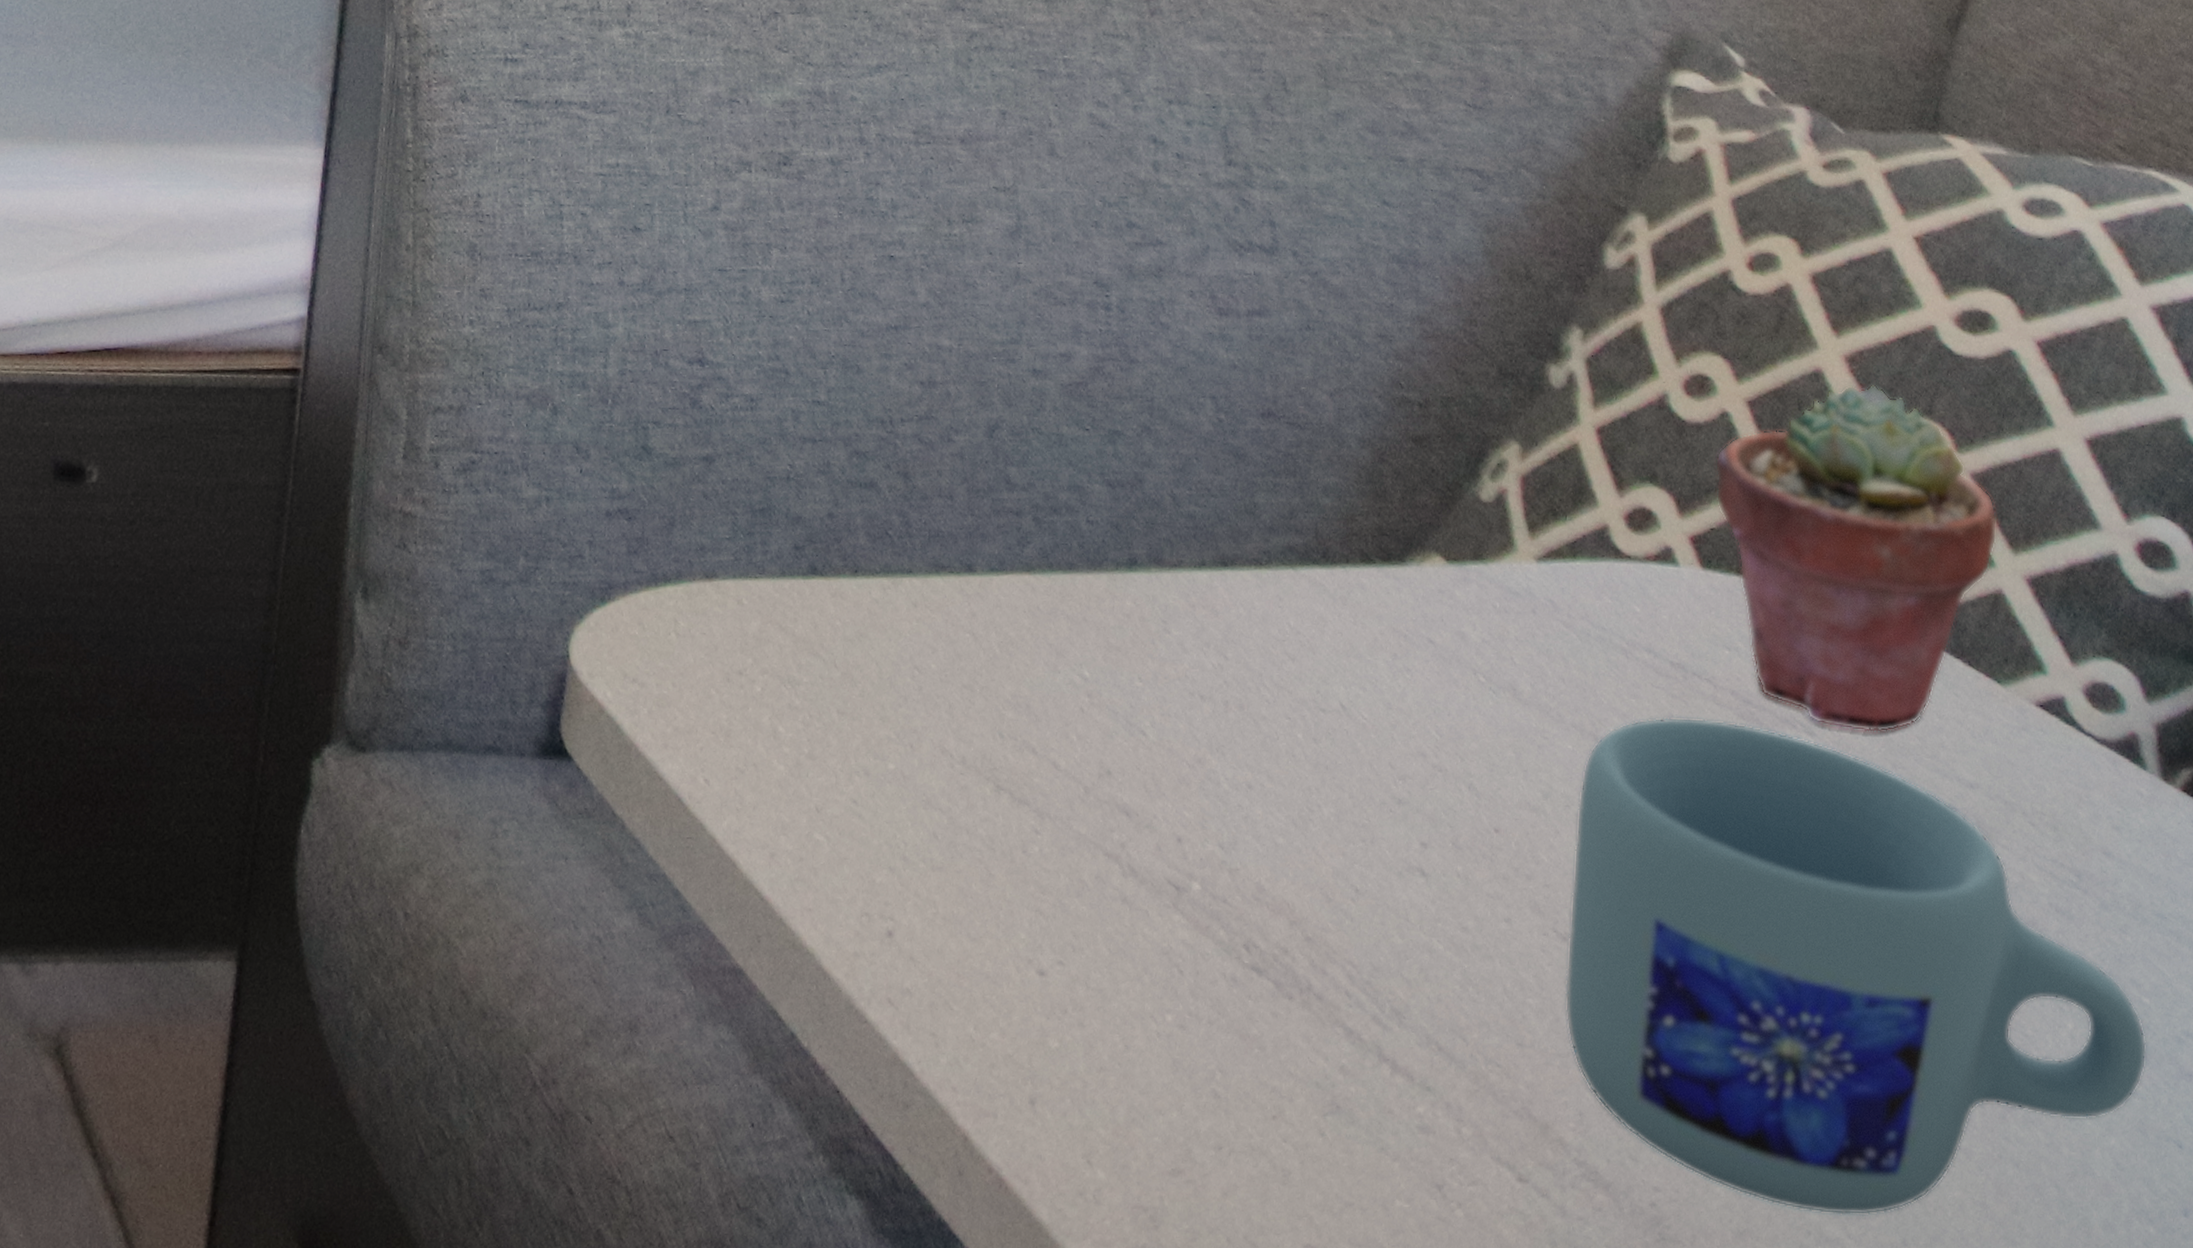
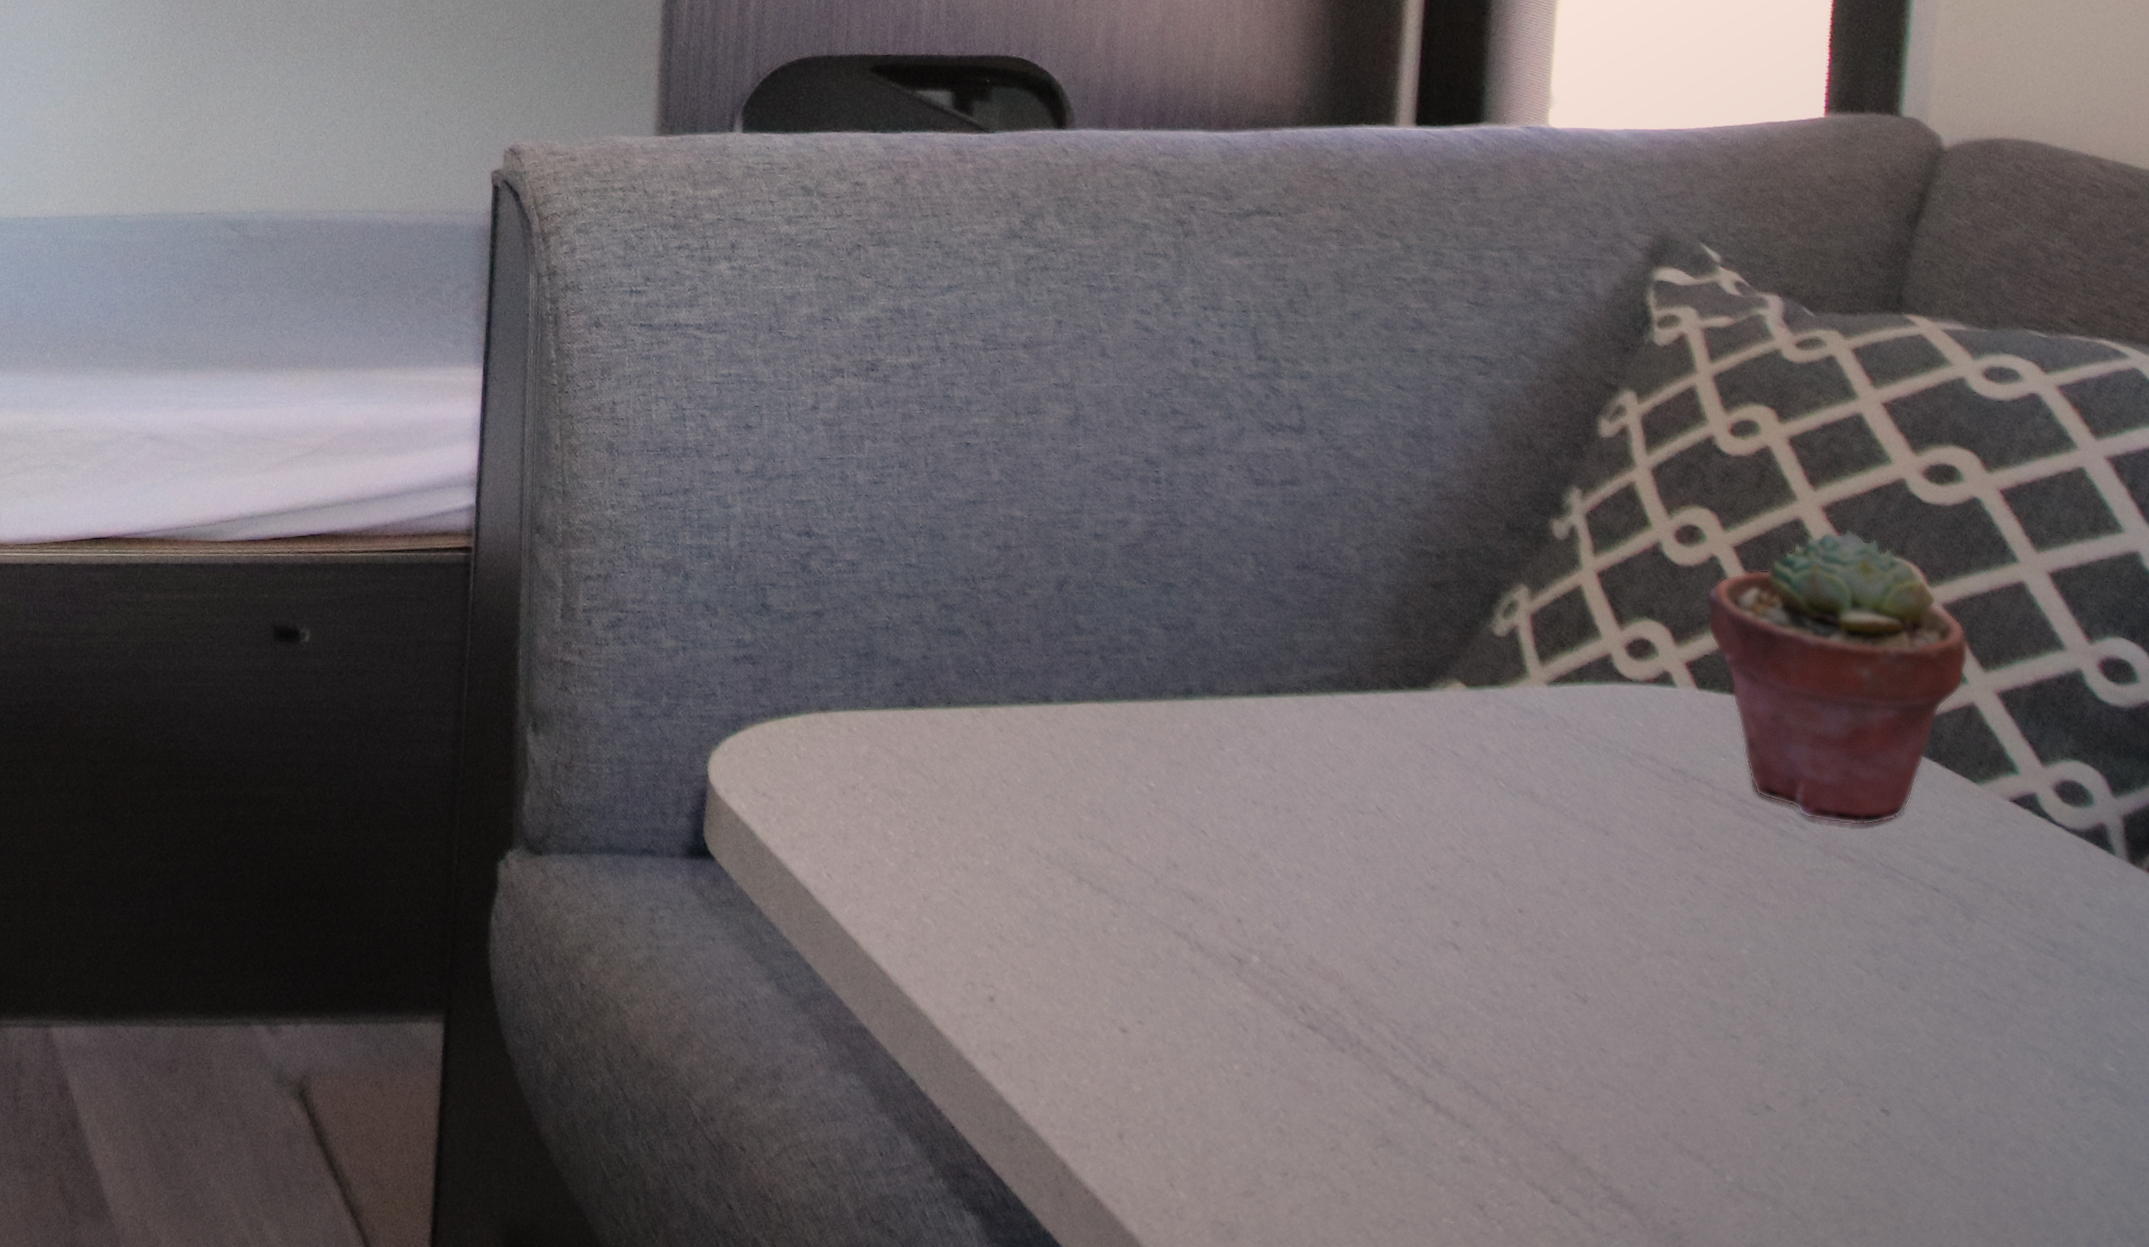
mug: present [1565,716,2147,1216] -> none [1586,814,2123,1233]

